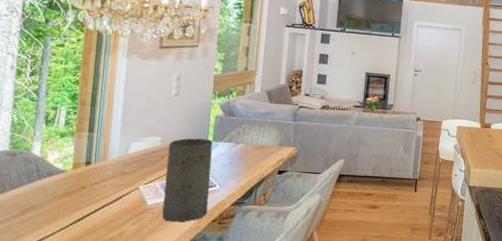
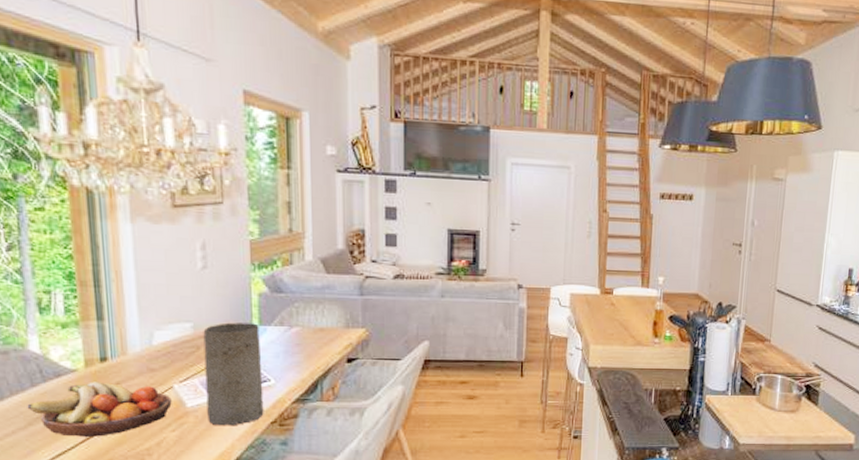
fruit bowl: none [22,181,136,227] -> present [27,381,172,438]

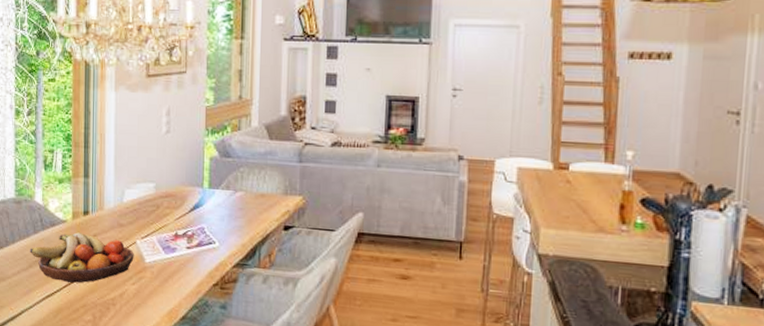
vase: present [203,322,264,426] -> none [161,184,209,285]

